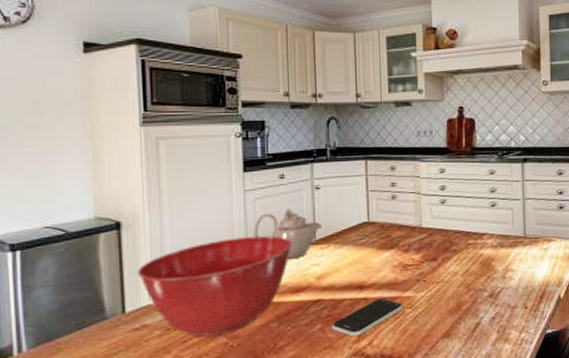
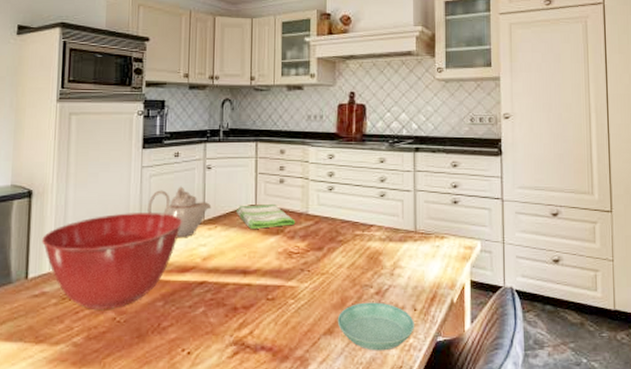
smartphone: present [332,298,403,337] -> none [214,285,286,324]
dish towel: none [349,219,410,245] -> present [237,203,296,229]
saucer: none [453,304,526,348] -> present [337,302,414,351]

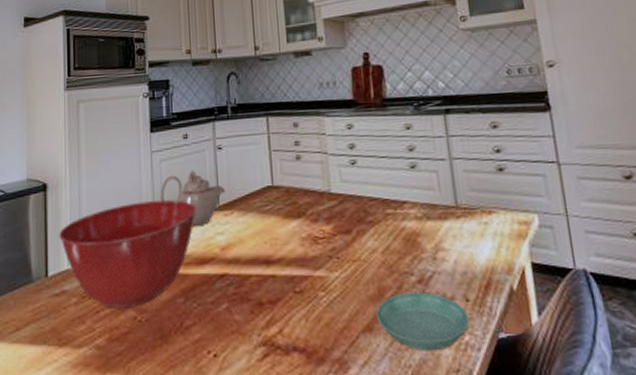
dish towel: present [237,203,296,229] -> none [253,183,318,213]

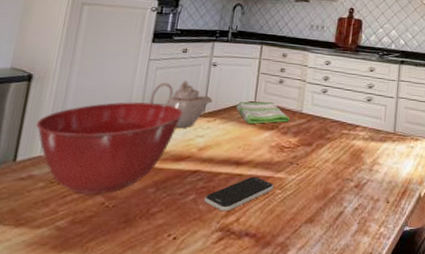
smartphone: none [238,276,315,322] -> present [204,176,274,212]
dish towel: none [253,183,318,213] -> present [236,101,290,124]
saucer: present [376,292,469,351] -> none [318,194,386,239]

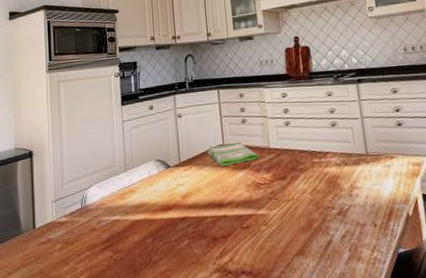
mixing bowl: present [36,102,183,194] -> none [44,159,161,251]
teapot: present [149,80,213,129] -> none [130,134,186,181]
smartphone: present [204,176,274,212] -> none [197,216,258,253]

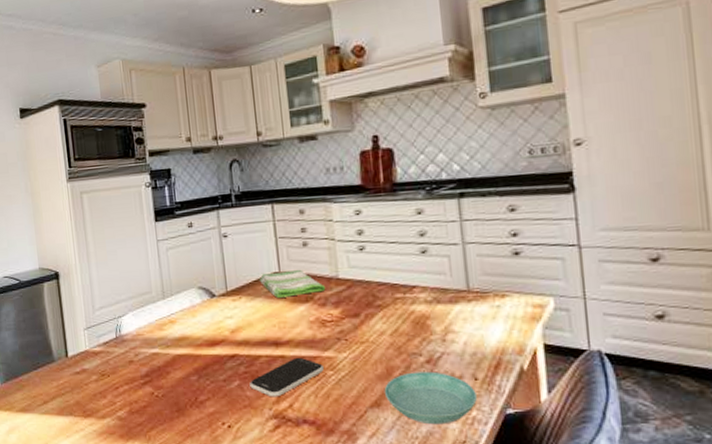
smartphone: none [197,216,258,253] -> present [249,357,324,397]
saucer: none [306,221,377,267] -> present [384,371,477,425]

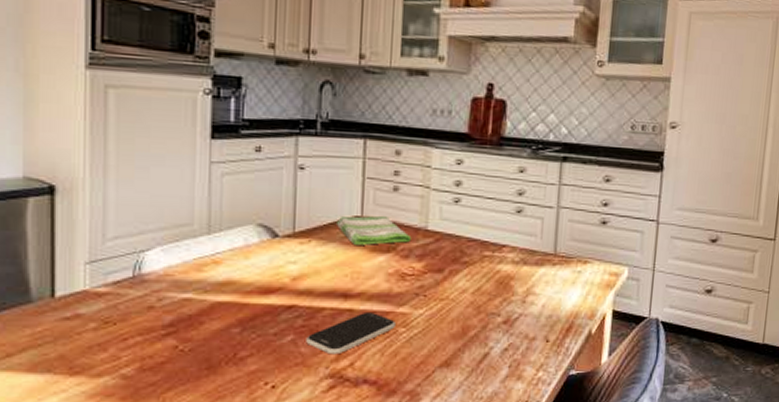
saucer: present [384,371,477,425] -> none [456,332,545,385]

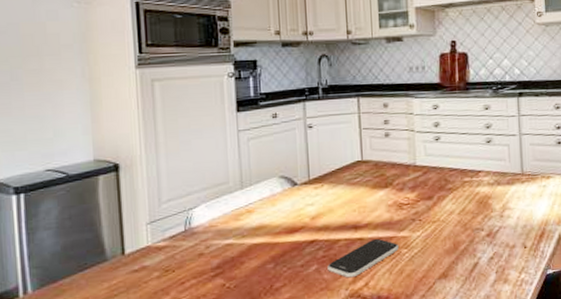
dish towel: present [337,215,412,245] -> none [343,157,404,184]

